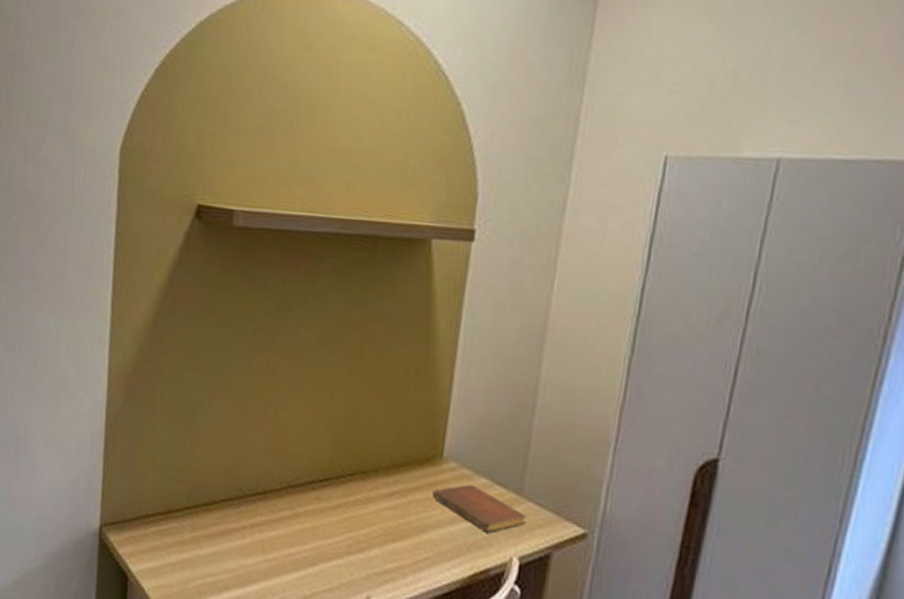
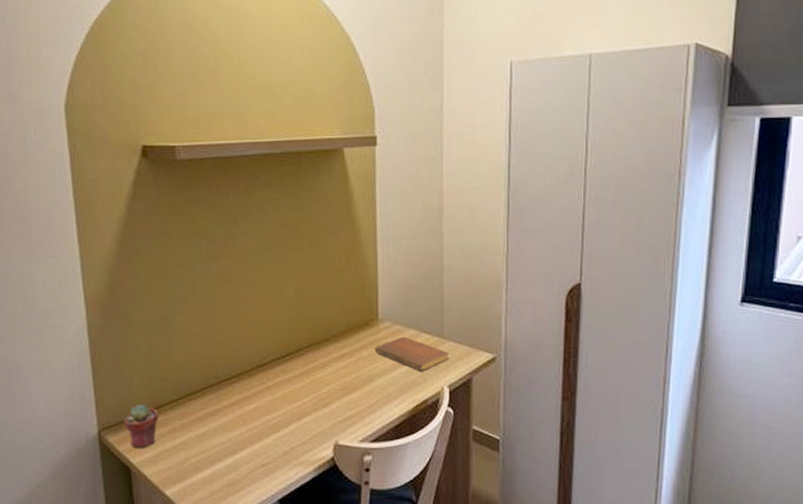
potted succulent: none [129,504,168,556] -> present [124,405,159,448]

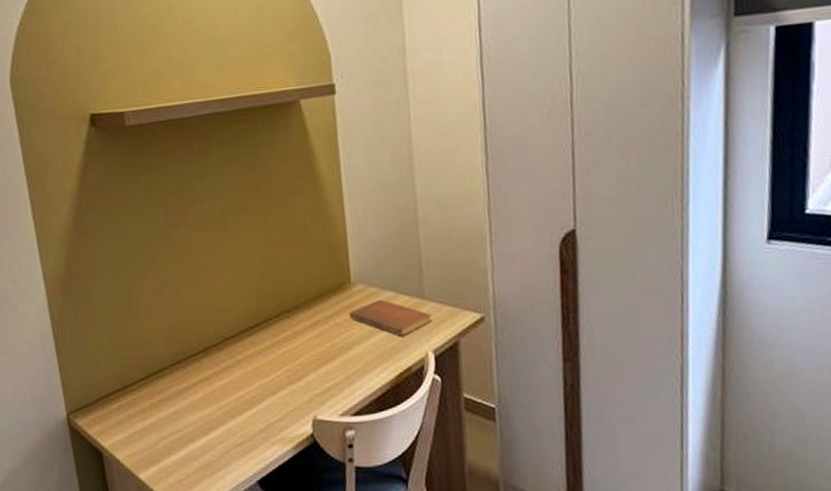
potted succulent: present [124,405,159,448] -> none [91,385,127,431]

